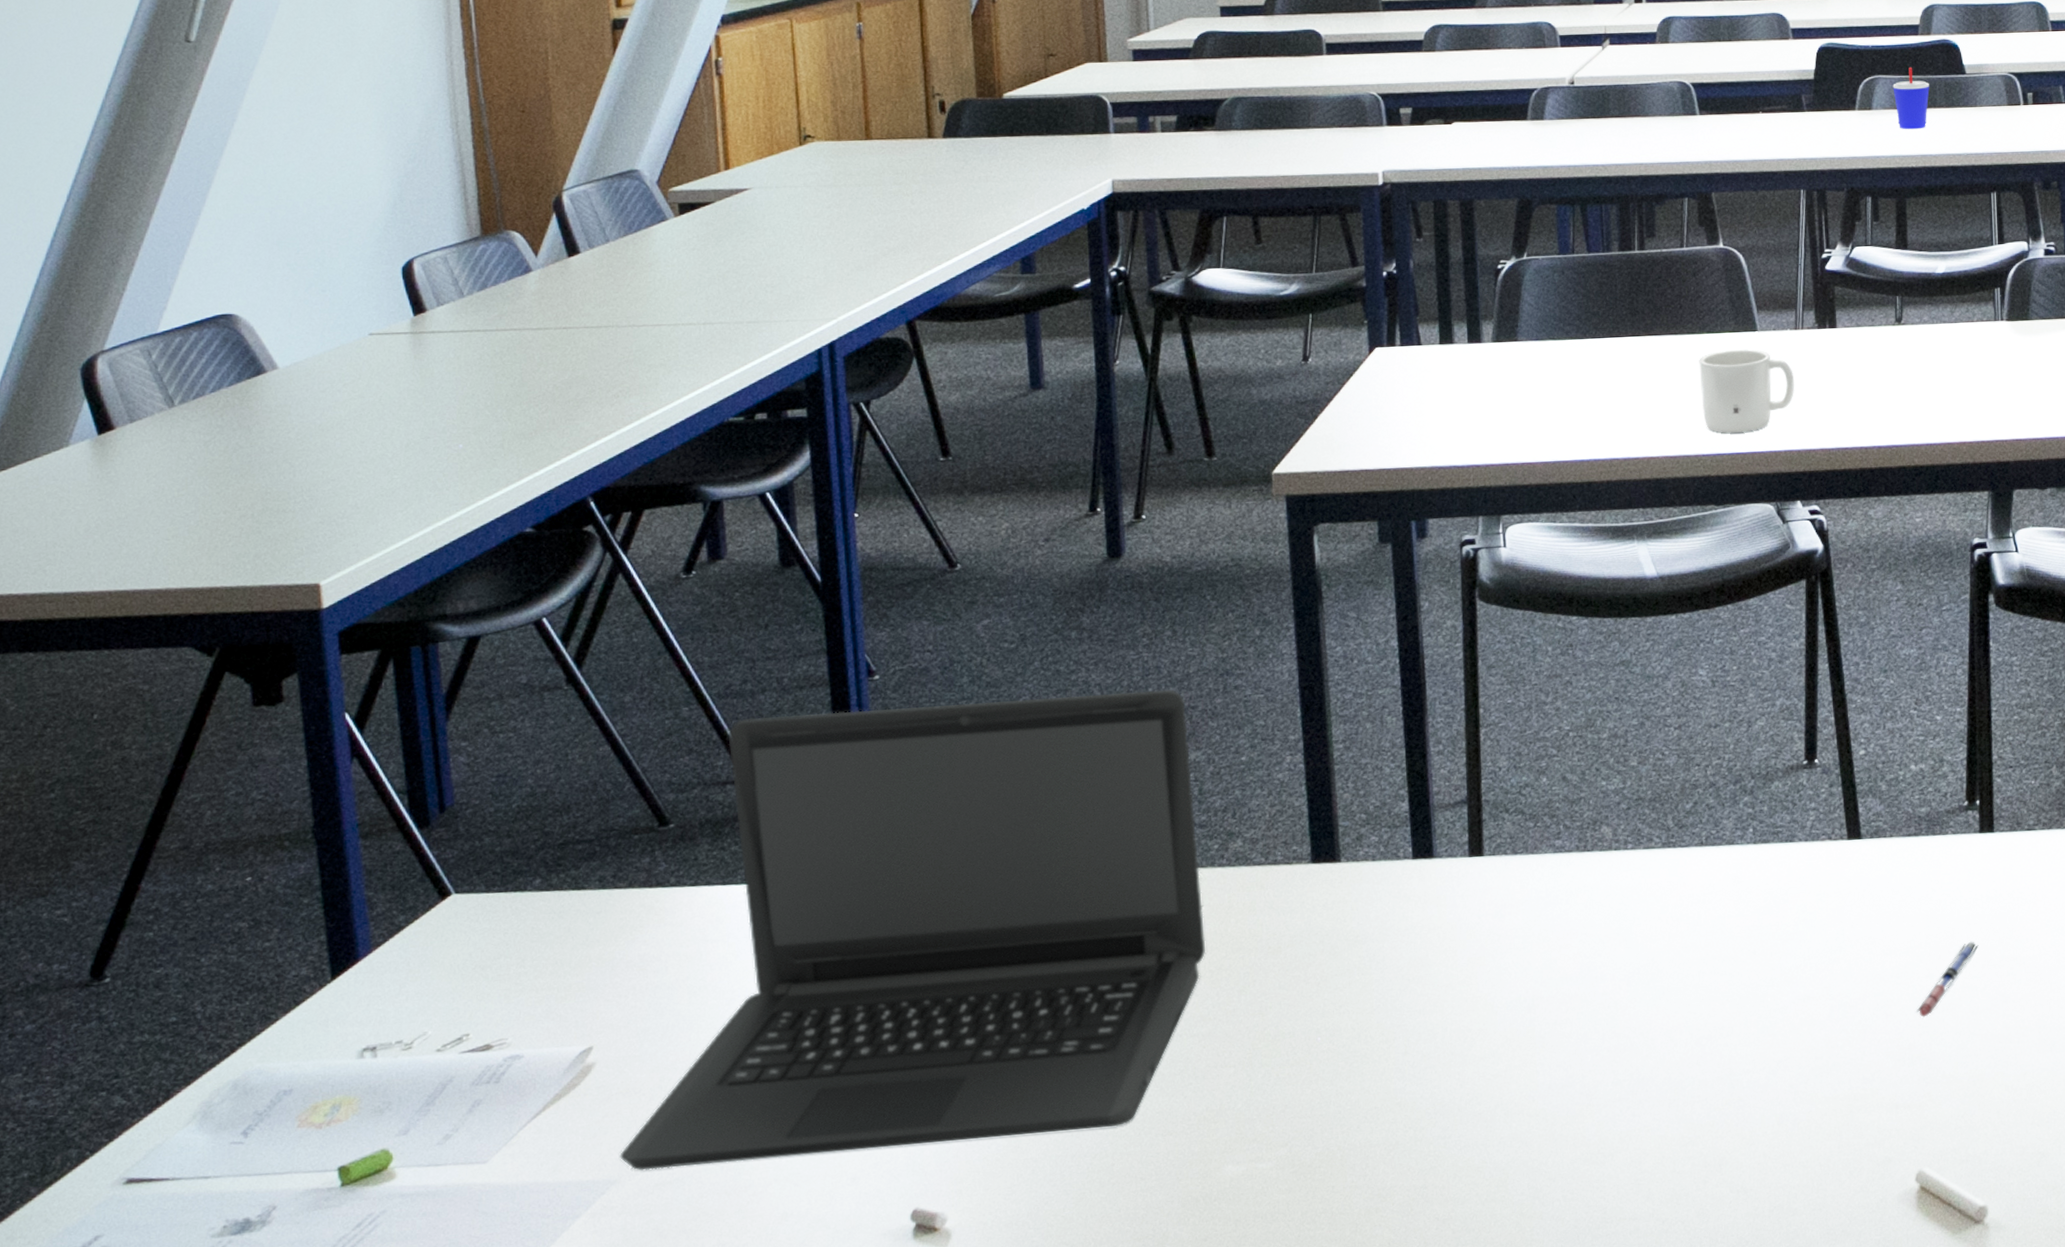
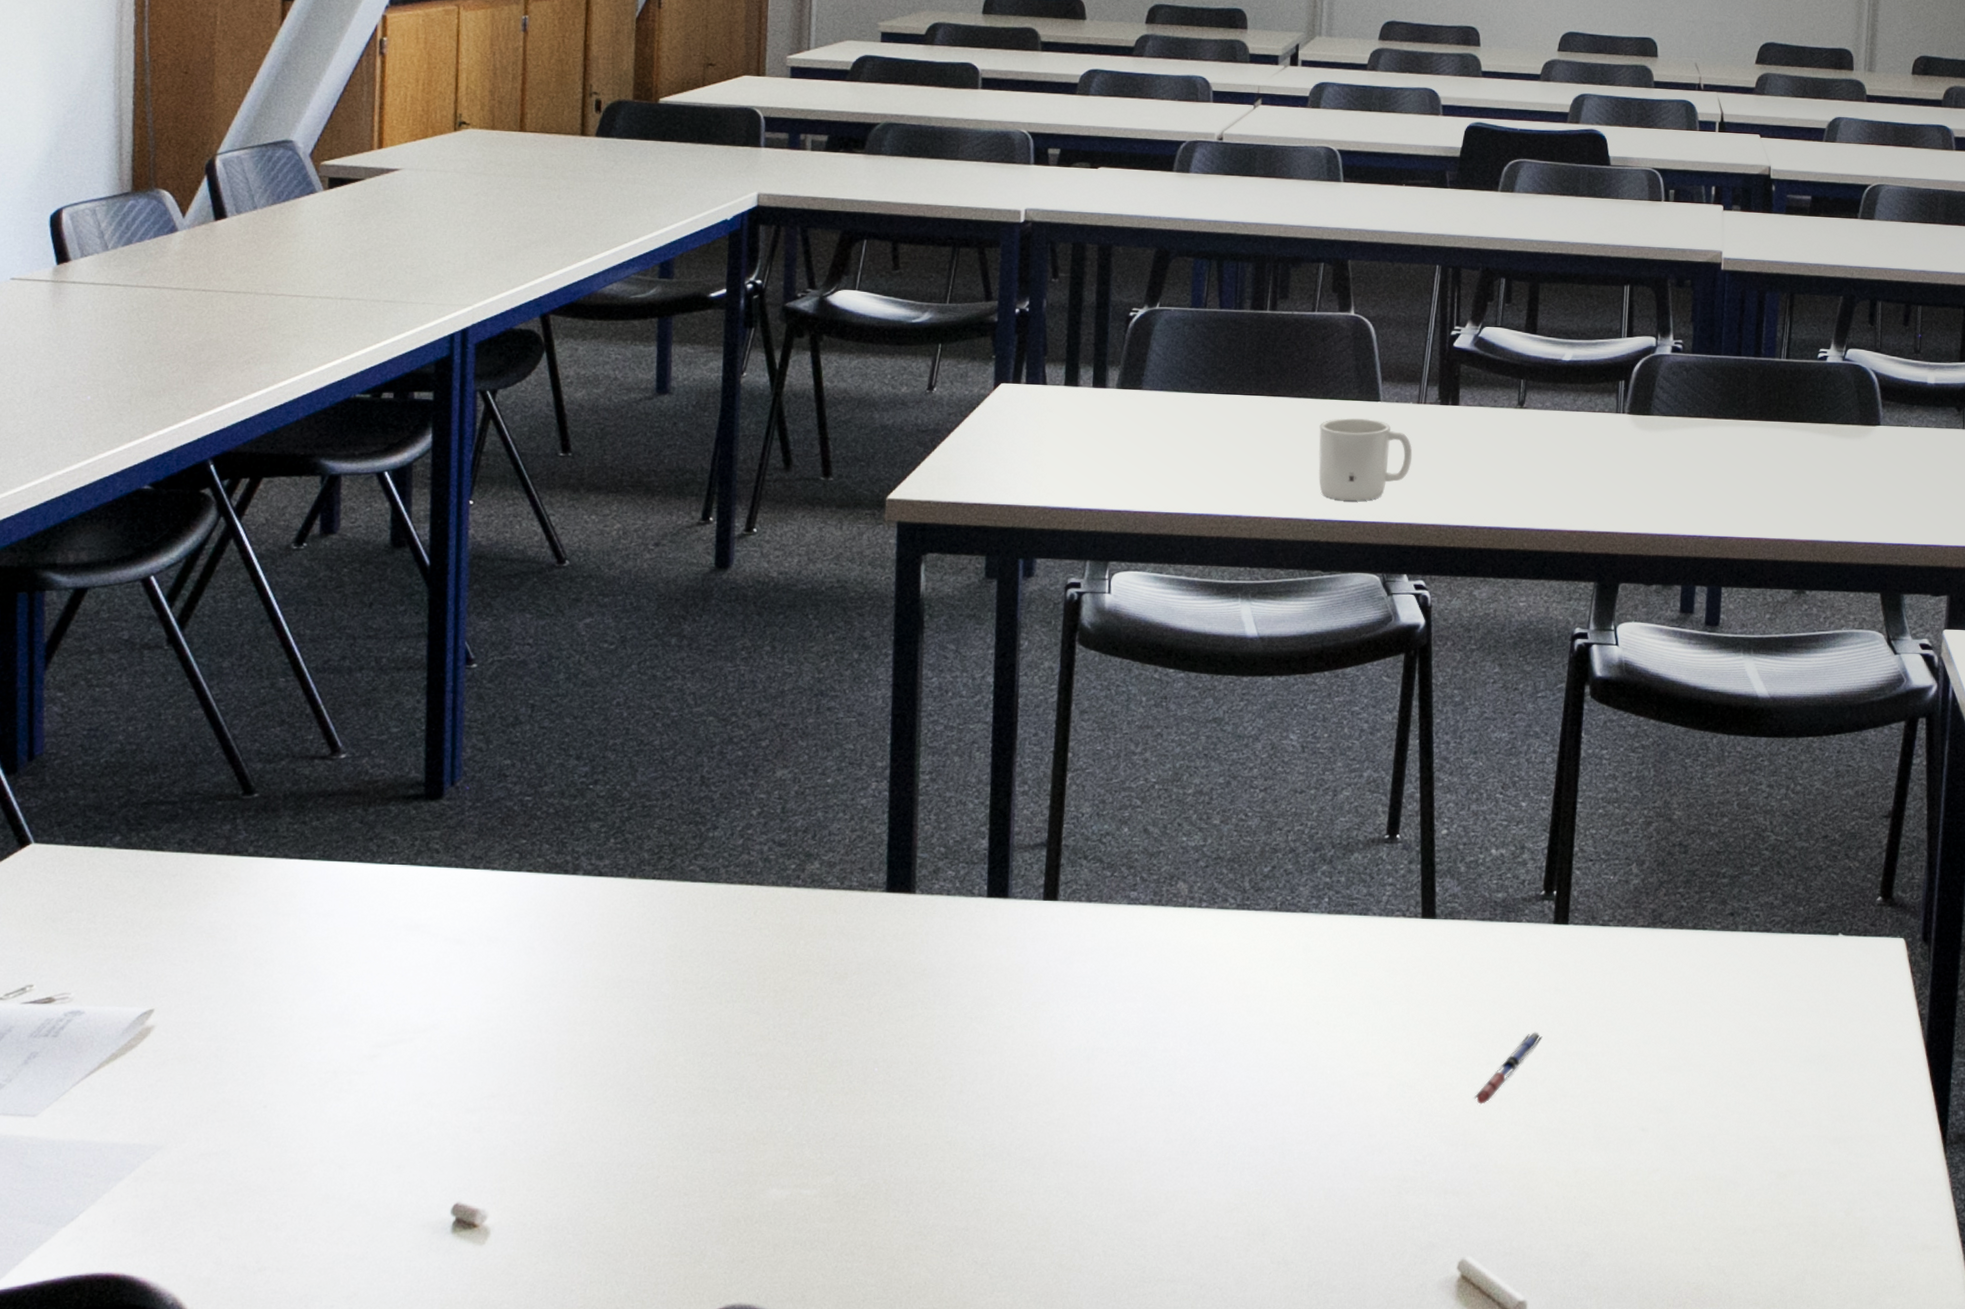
laptop: present [620,689,1206,1171] -> none [169,695,778,1139]
beverage cup: present [1893,67,1930,130] -> none [1537,153,1573,216]

